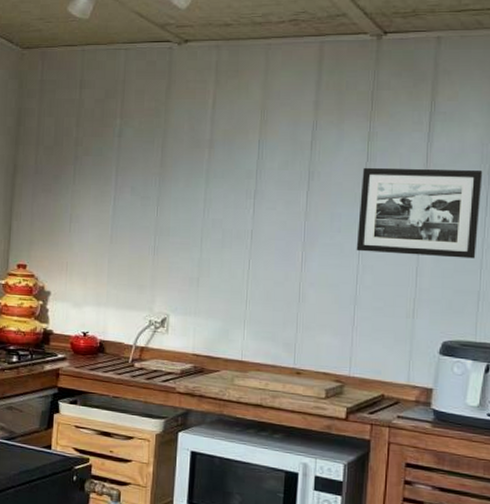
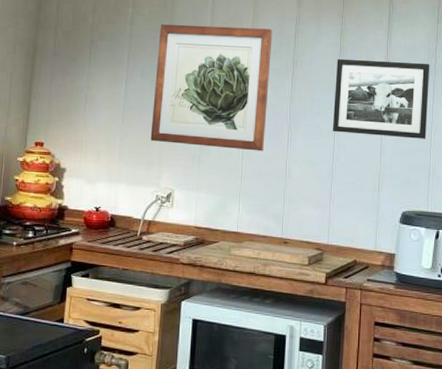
wall art: none [142,135,284,273] -> present [150,24,273,151]

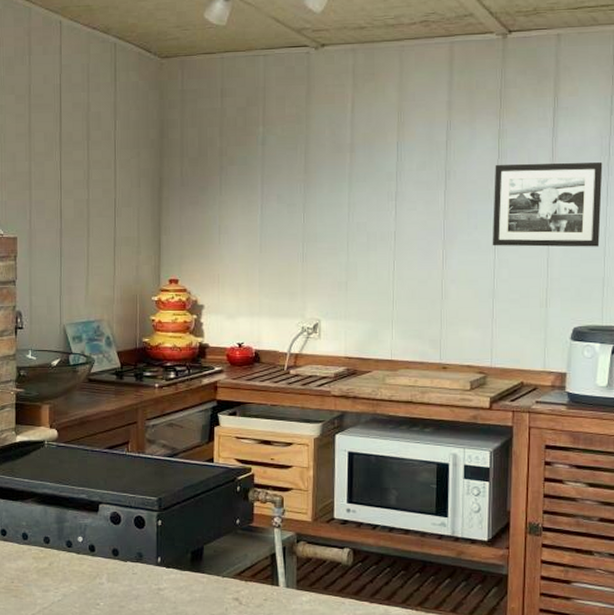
wall art: present [150,24,273,151] -> none [291,137,421,273]

